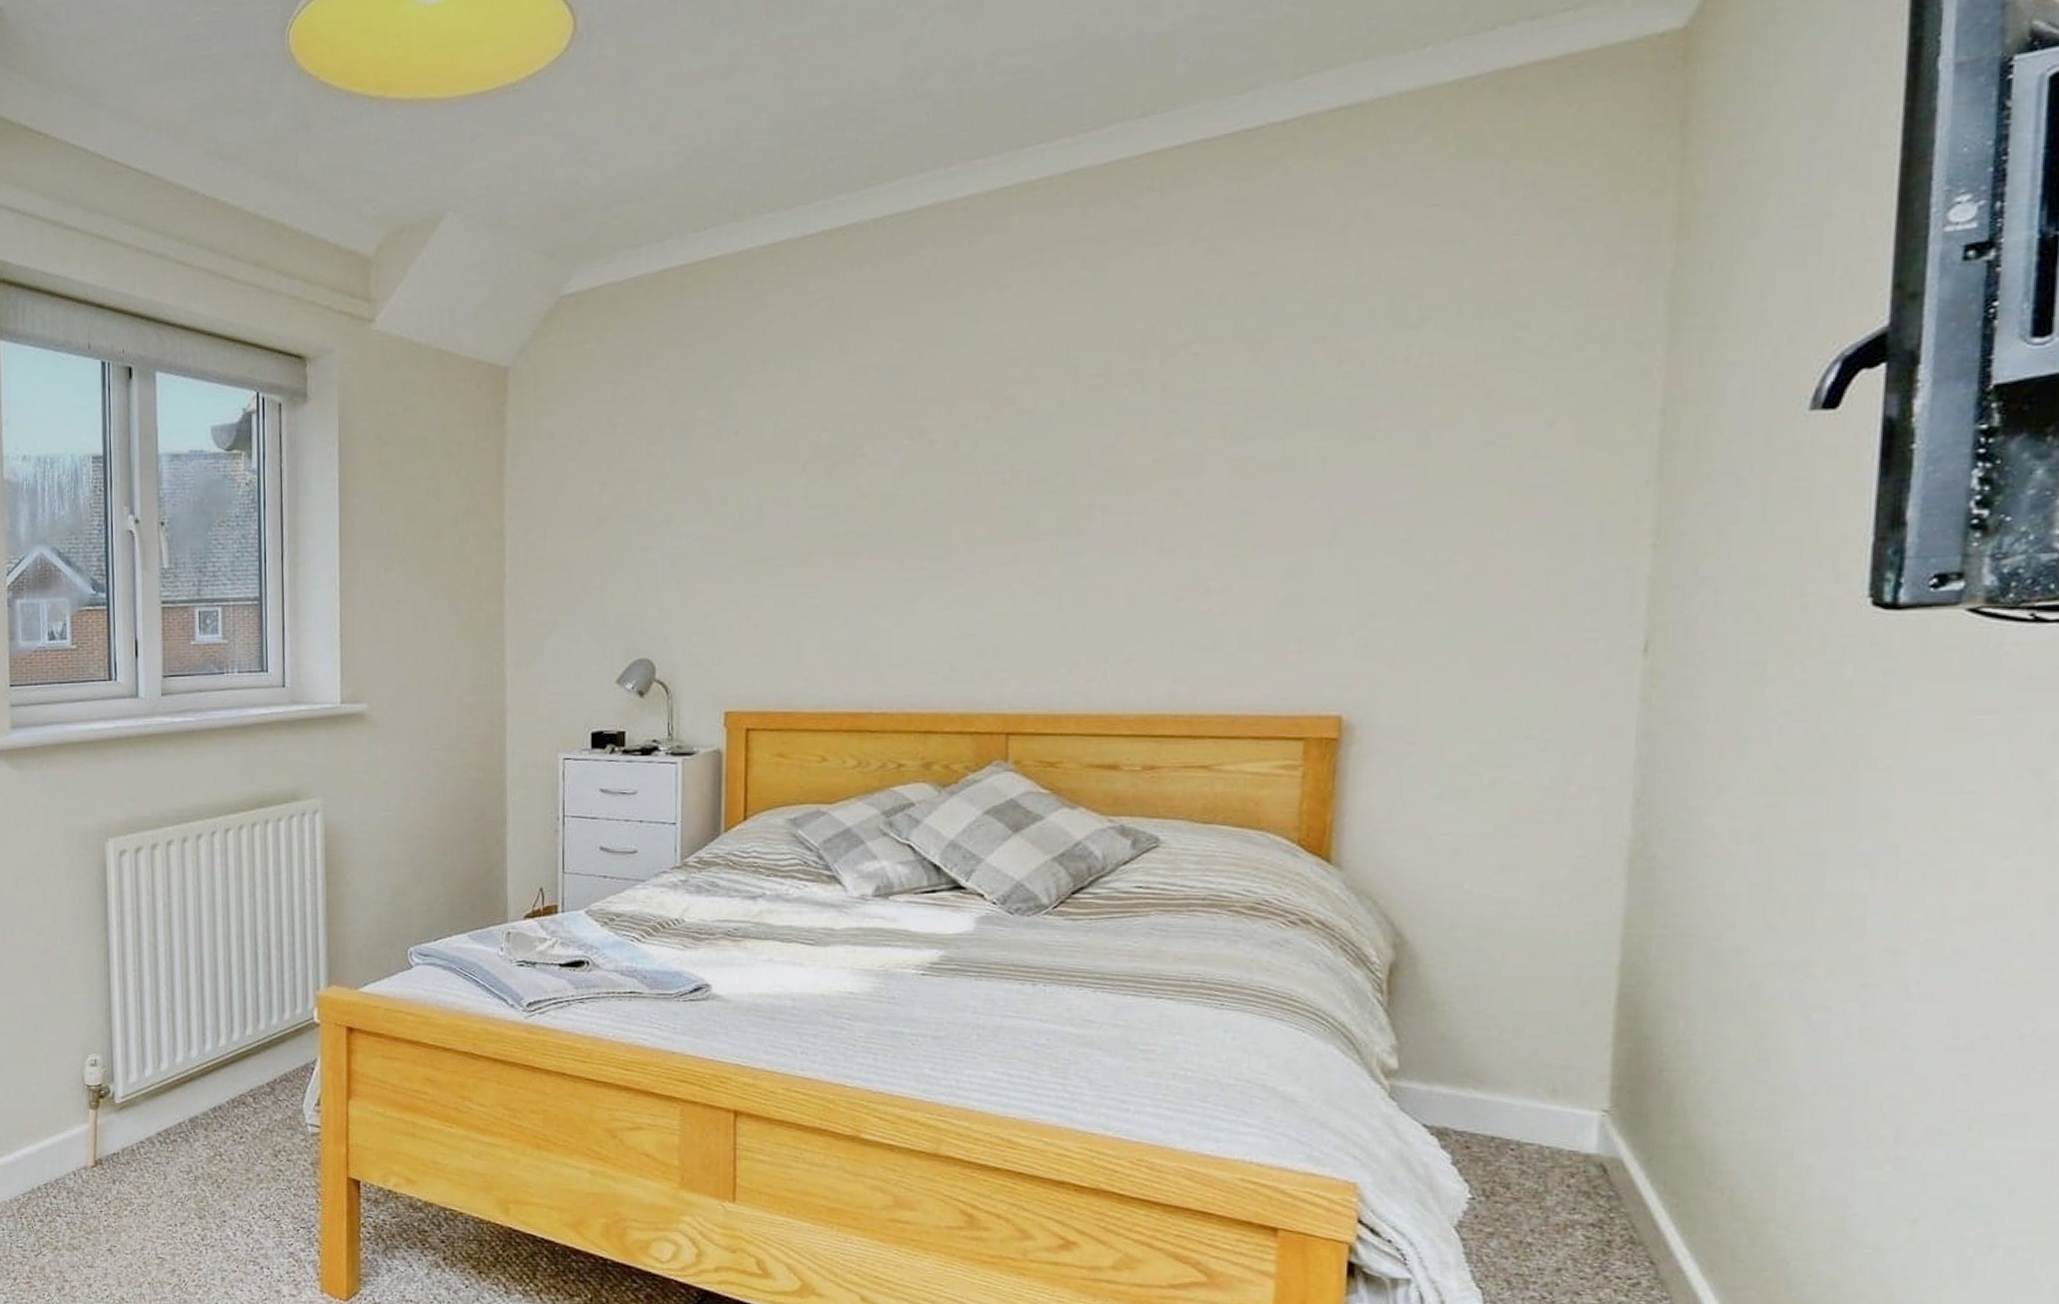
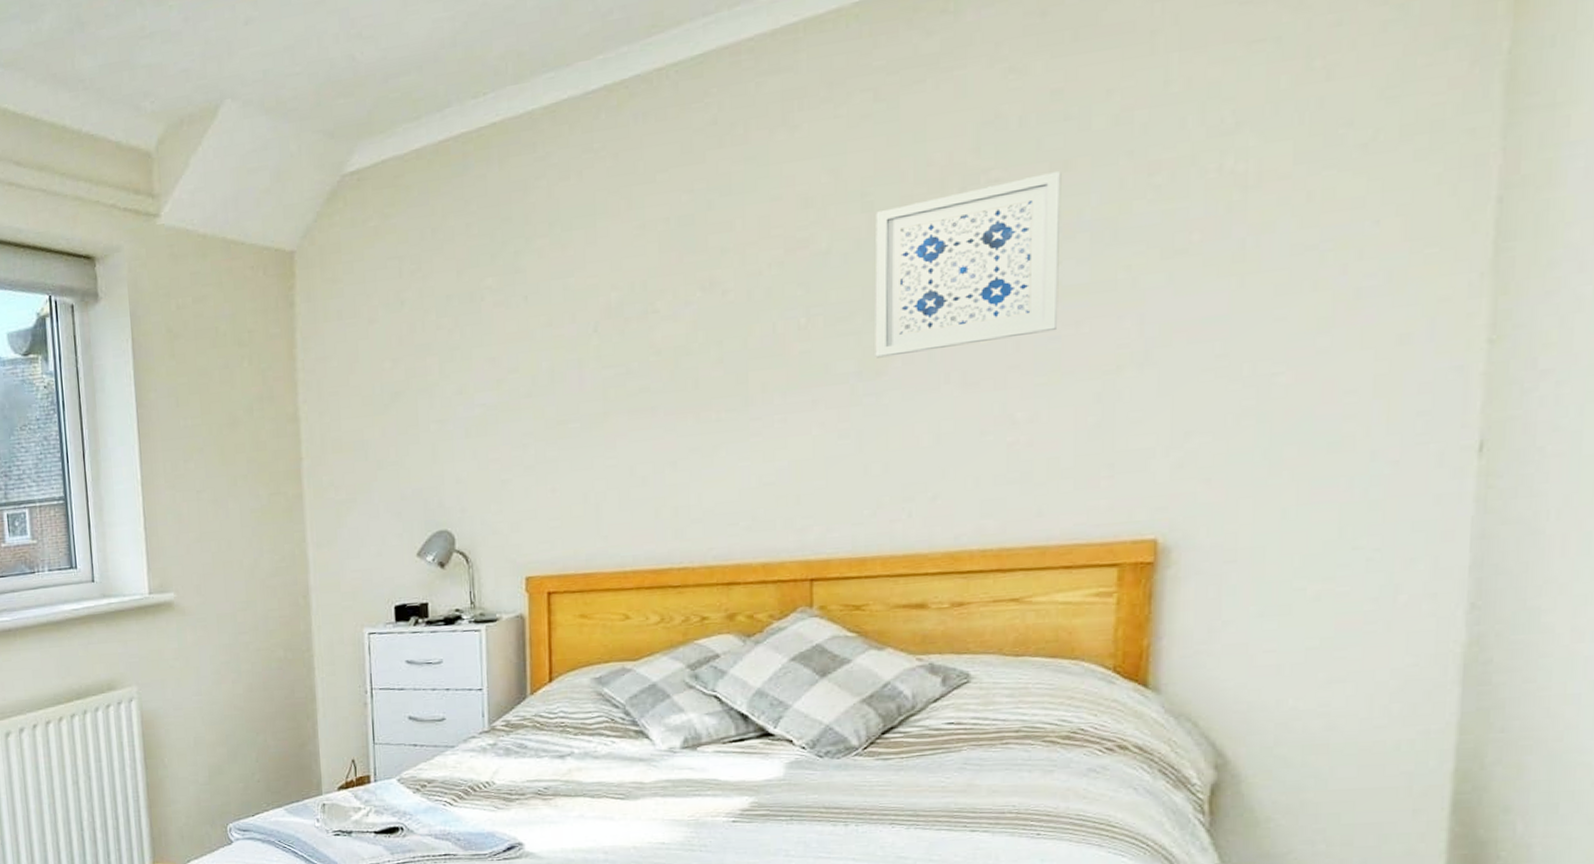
wall art: none [1076,349,1257,518] -> present [875,170,1061,358]

